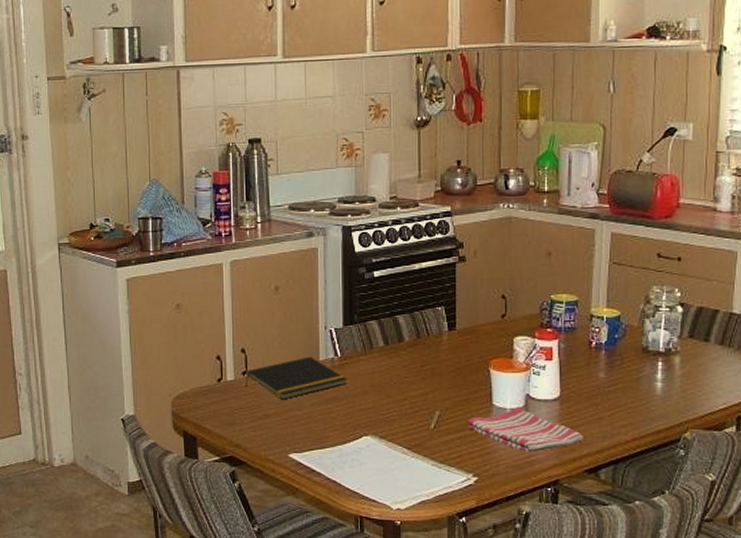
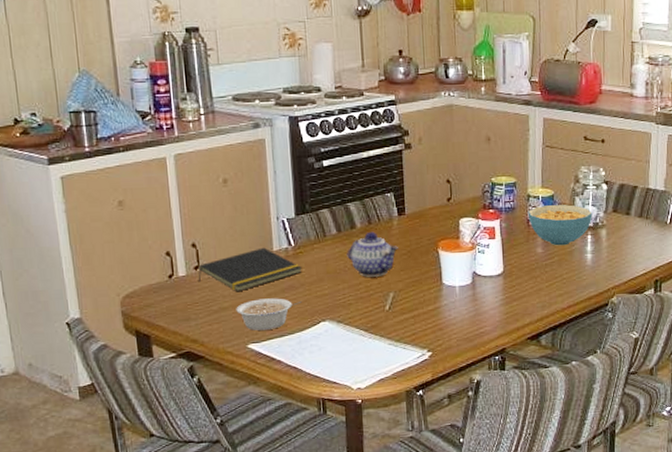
legume: none [280,408,345,440] -> present [236,298,302,331]
teapot: none [393,346,447,393] -> present [347,231,398,277]
dish towel: present [467,406,583,453] -> none [419,283,525,326]
cereal bowl: none [590,327,664,372] -> present [527,205,592,246]

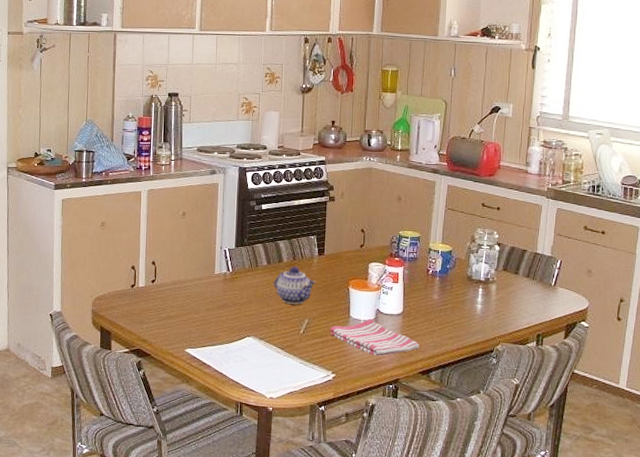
notepad: present [198,247,302,292] -> none [153,270,236,305]
legume: present [236,298,302,331] -> none [180,312,233,339]
dish towel: none [419,283,525,326] -> present [329,318,419,356]
cereal bowl: present [527,205,592,246] -> none [428,259,485,295]

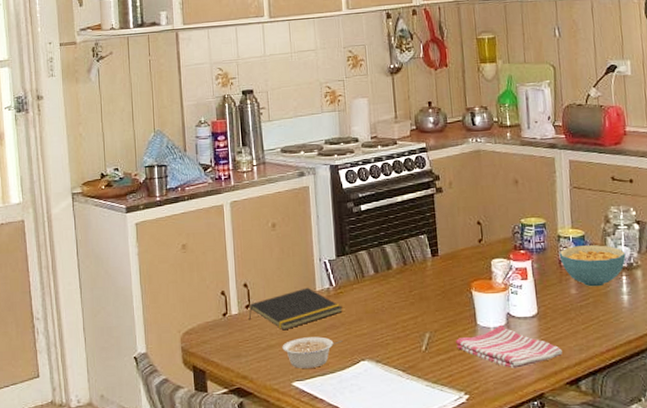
notepad: none [153,270,236,305] -> present [248,287,343,331]
legume: none [180,312,233,339] -> present [282,337,342,368]
teapot: present [273,266,316,305] -> none [384,272,433,317]
cereal bowl: none [428,259,485,295] -> present [559,245,626,287]

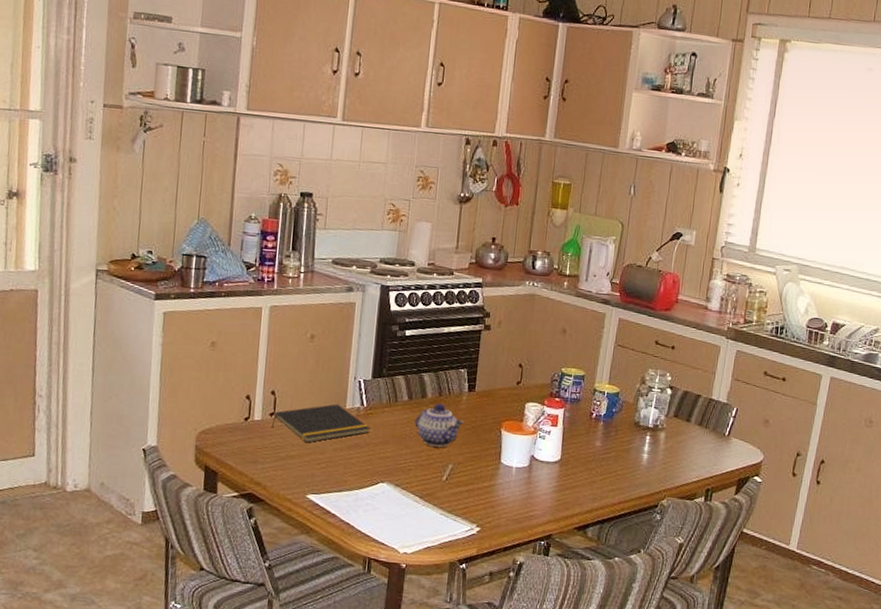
legume: present [282,337,342,368] -> none [302,452,365,484]
teapot: none [384,272,433,317] -> present [414,403,464,447]
dish towel: present [455,324,562,368] -> none [476,465,577,509]
cereal bowl: present [559,245,626,287] -> none [591,401,654,443]

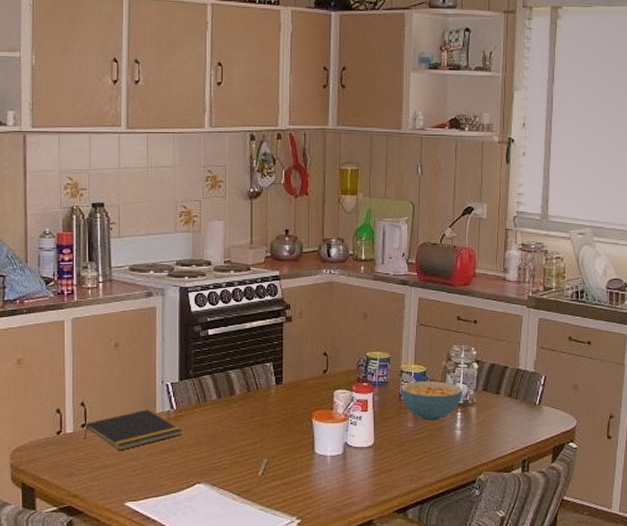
teapot: present [414,403,464,447] -> none [225,399,274,443]
cereal bowl: none [591,401,654,443] -> present [400,381,463,421]

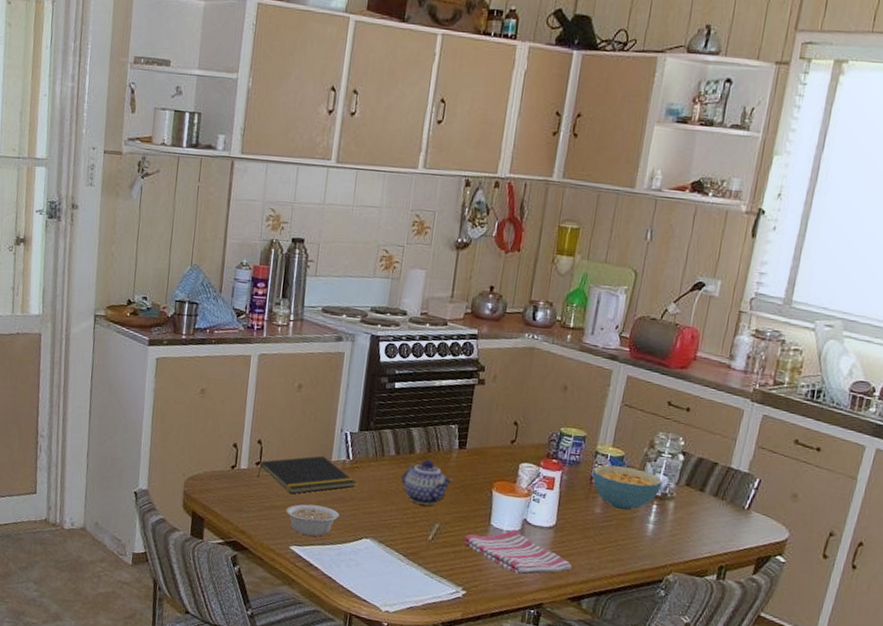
legume: none [117,458,179,489] -> present [286,504,349,536]
teapot: none [225,399,274,443] -> present [400,459,453,506]
dish towel: none [291,453,394,496] -> present [463,529,572,575]

